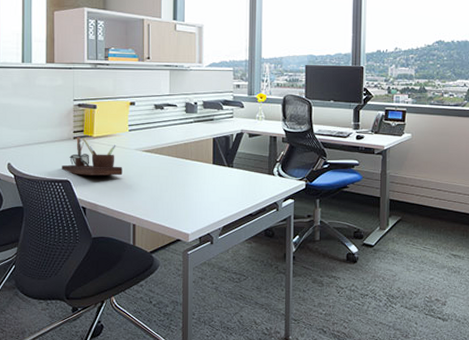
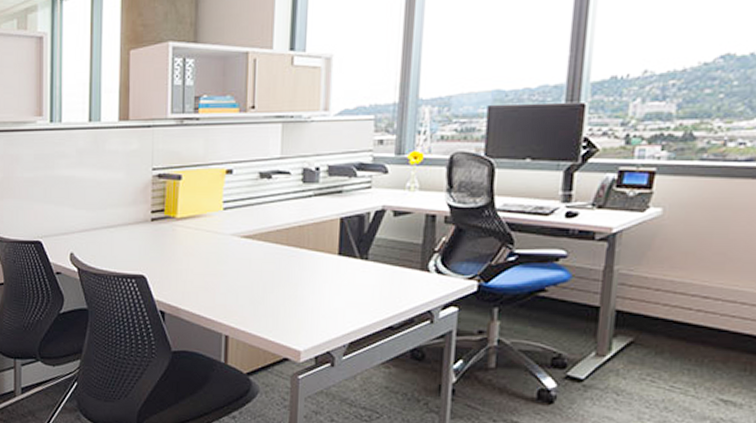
desk organizer: present [62,137,123,176] -> none [136,219,214,270]

